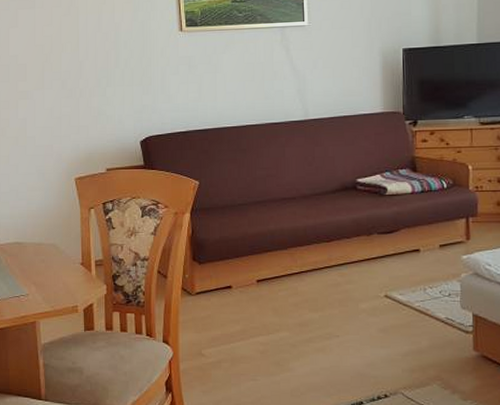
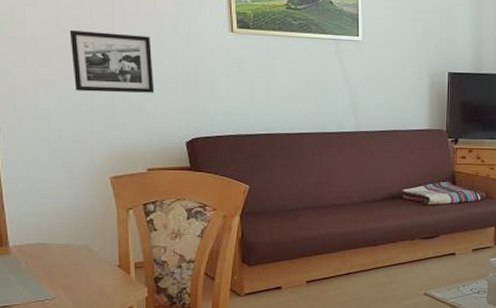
picture frame: none [43,43,113,100] -> present [69,30,155,93]

